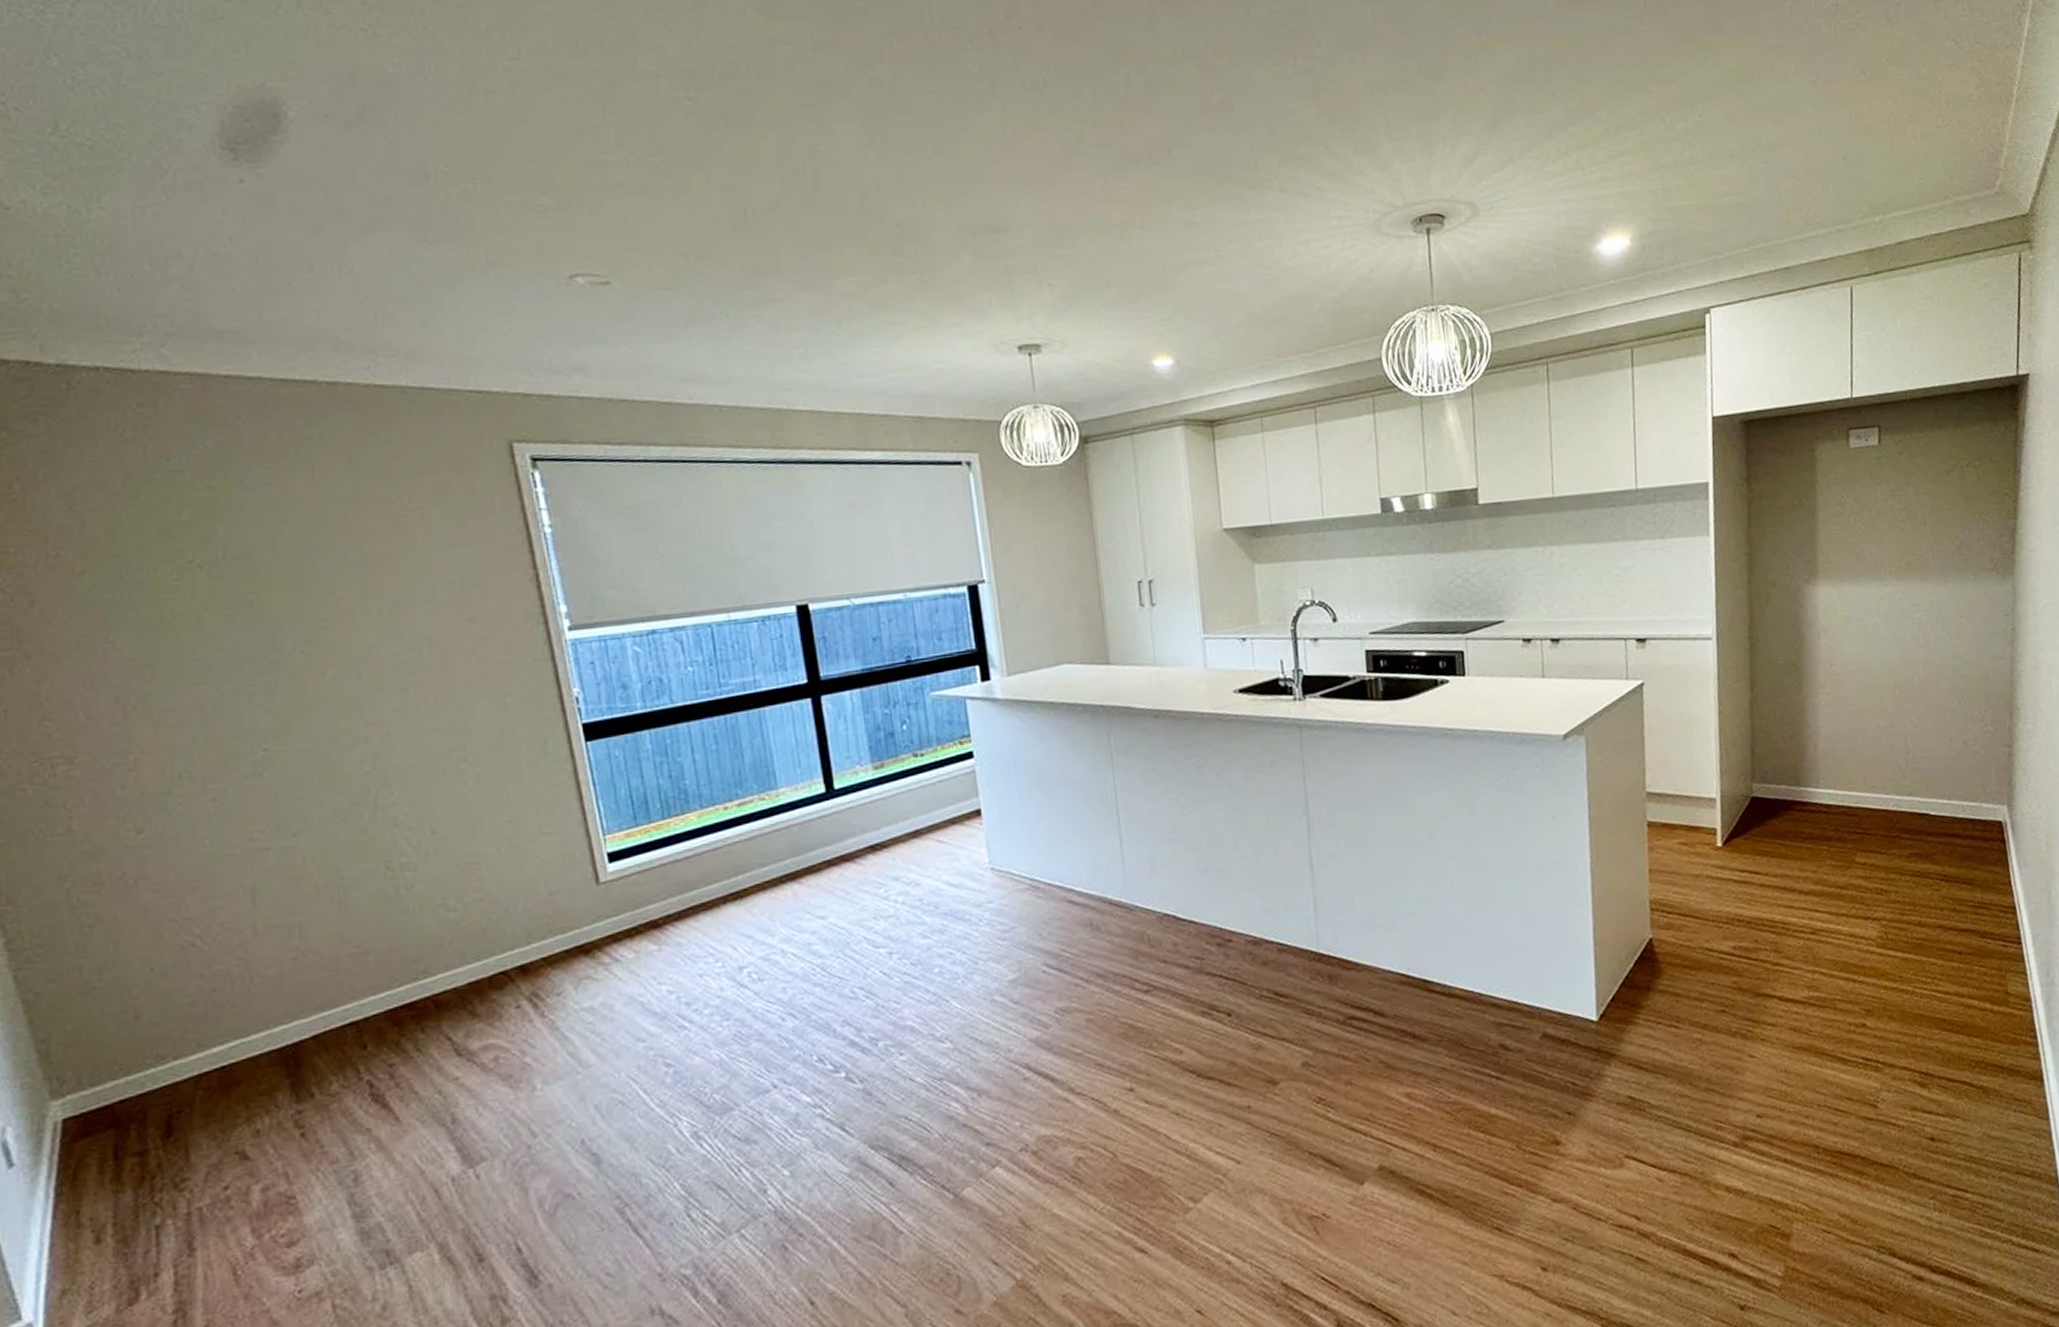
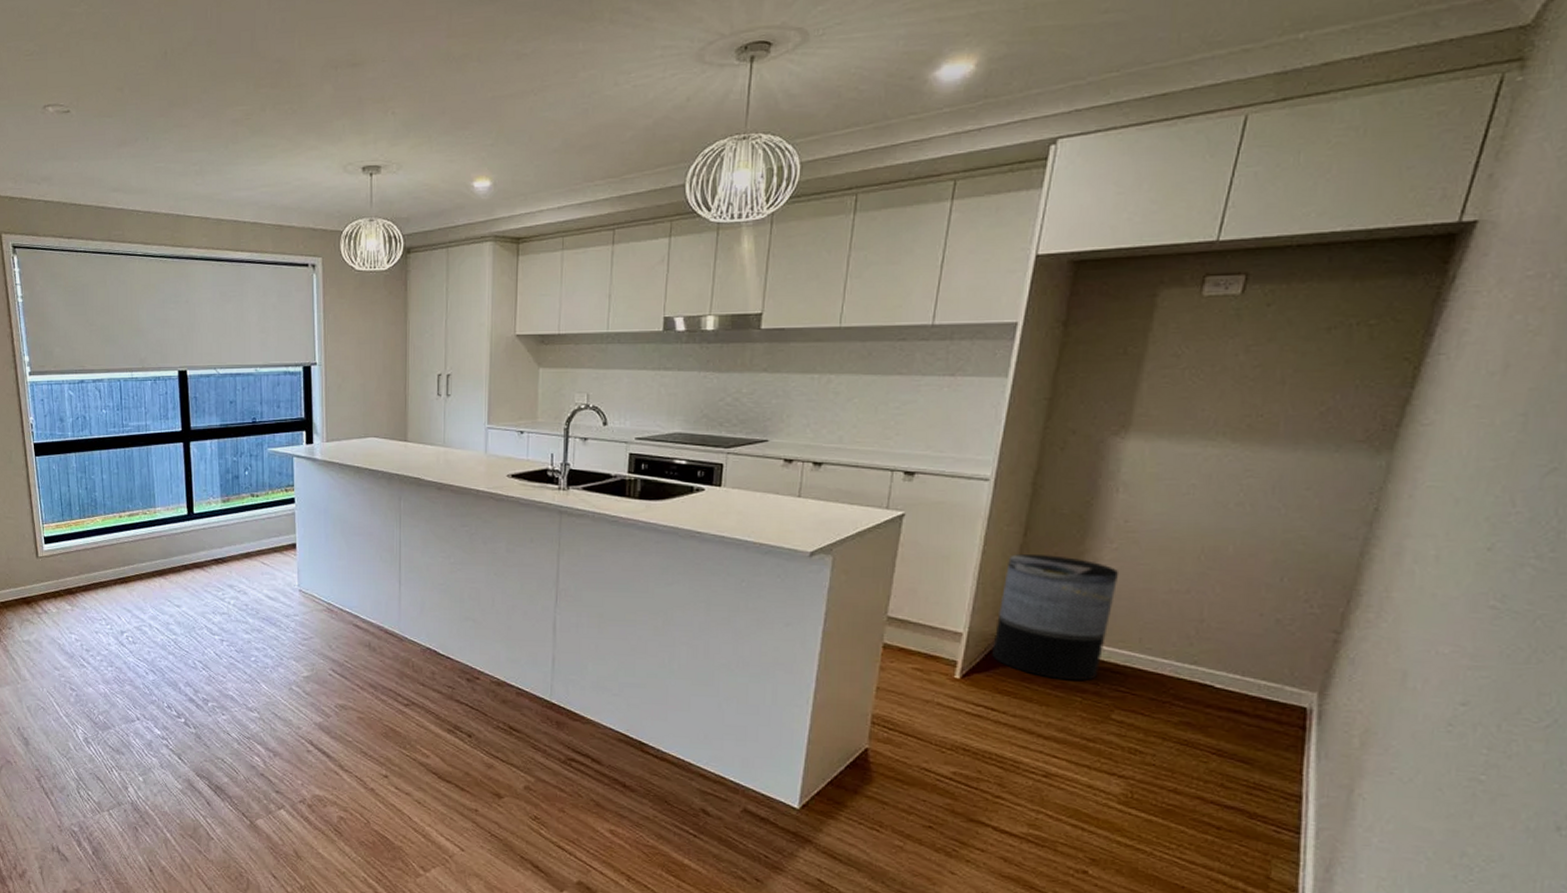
trash can: none [1742,706,1837,831] -> present [992,553,1119,681]

